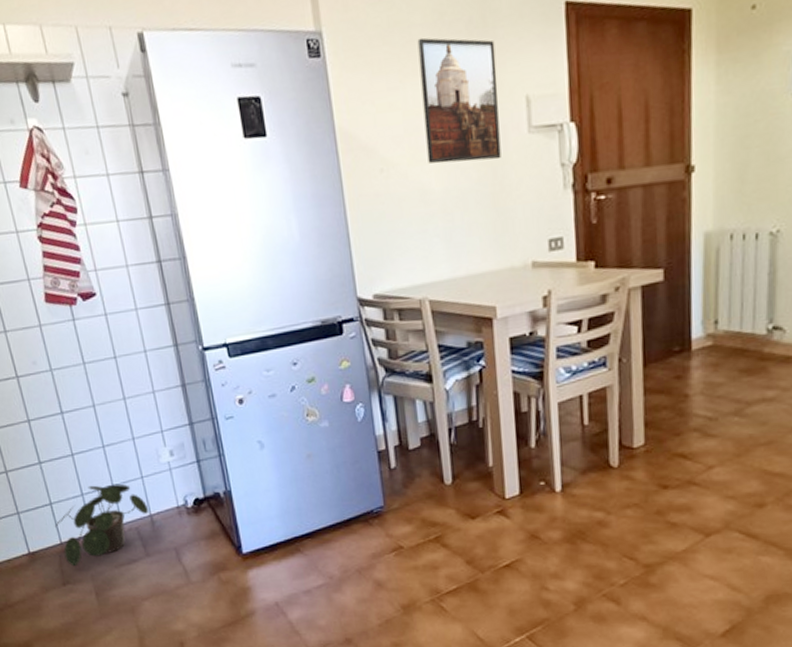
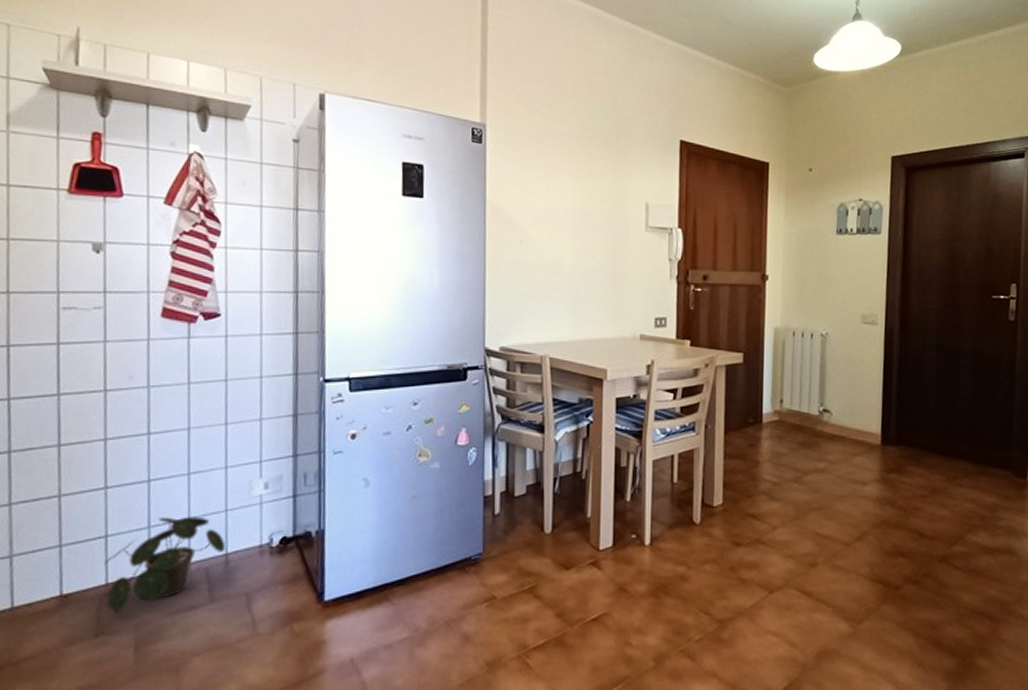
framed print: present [417,37,501,164] -> none [562,144,625,248]

